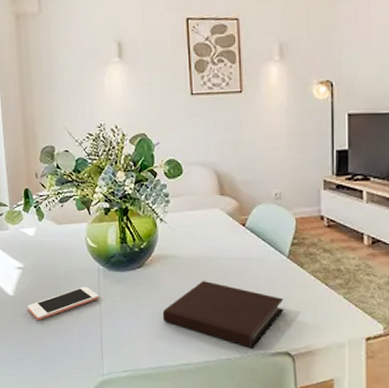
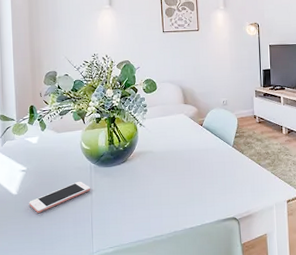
notebook: present [162,281,284,349] -> none [141,169,231,218]

